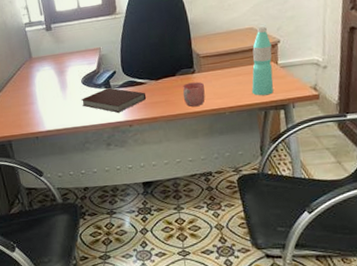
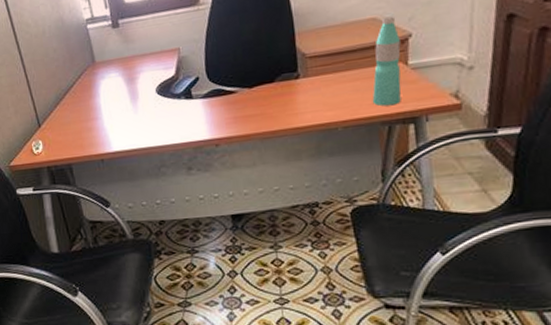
notebook: present [81,88,147,113] -> none [155,98,237,129]
mug: present [182,81,205,107] -> none [283,89,312,121]

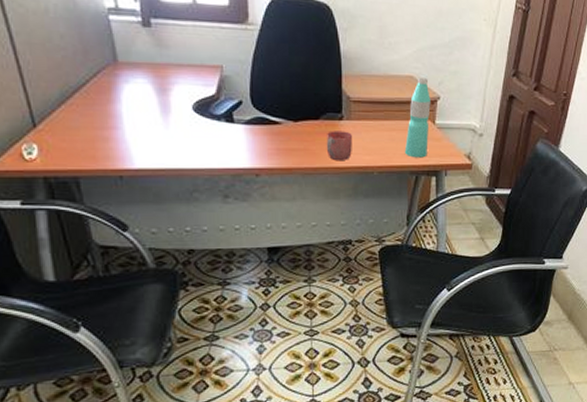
mug: none [283,89,312,121] -> present [326,131,352,161]

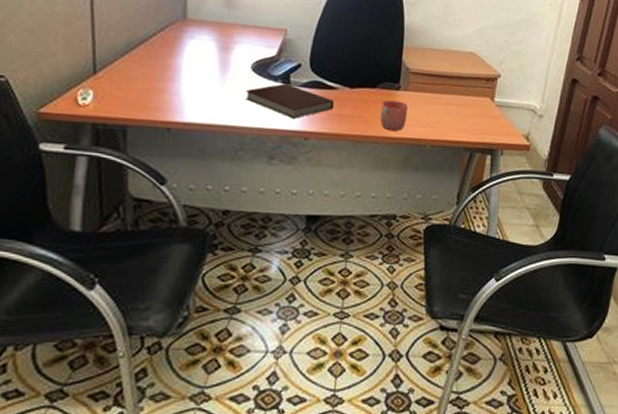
notebook: none [190,122,281,156] -> present [245,83,335,118]
water bottle: present [404,77,431,158] -> none [460,54,491,135]

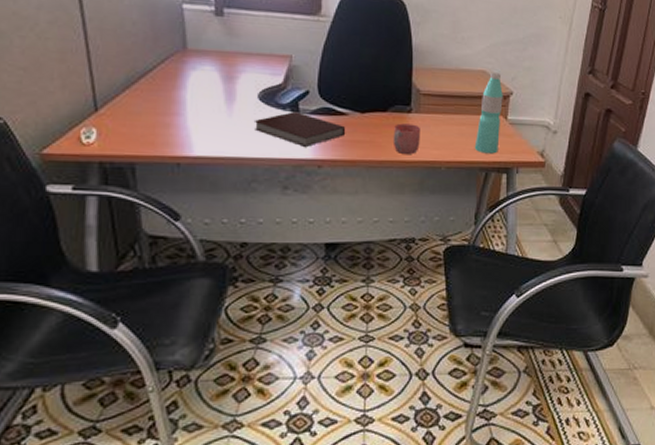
water bottle: none [460,54,491,135] -> present [474,72,503,154]

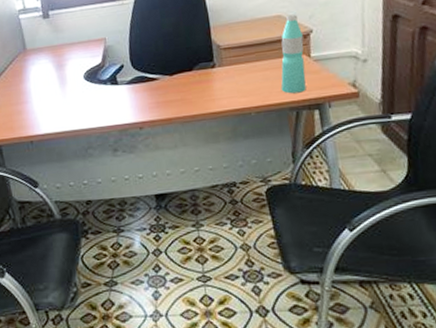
notebook: present [253,112,346,147] -> none [83,84,160,113]
mug: present [392,123,420,155] -> none [201,77,228,107]

